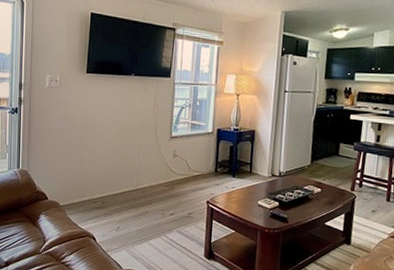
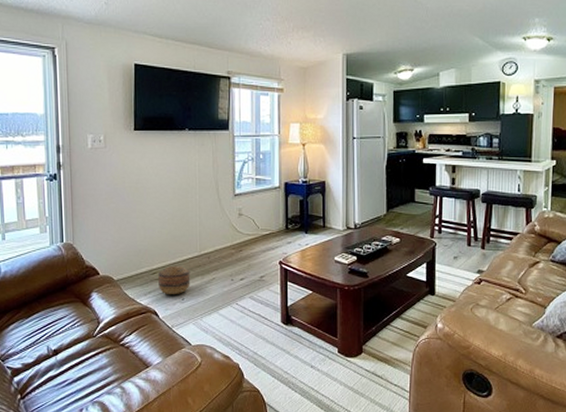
basket: none [98,196,127,223] -> present [158,265,191,294]

